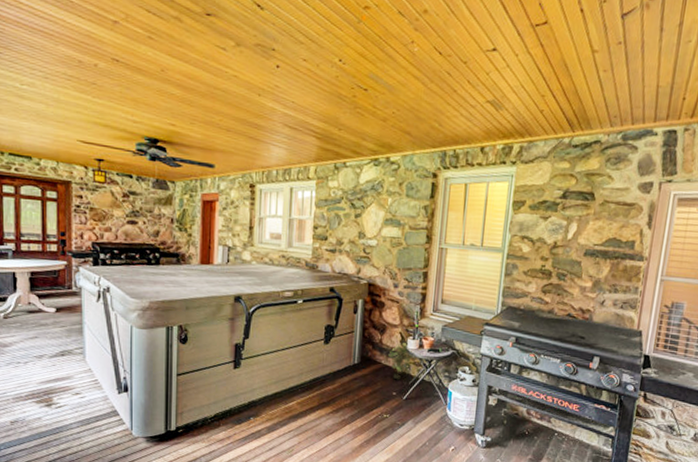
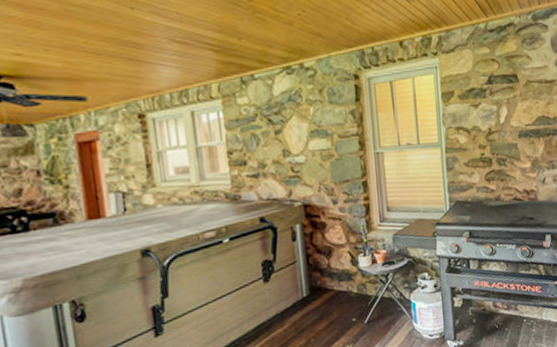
potted plant: present [388,343,415,380] -> none [340,262,368,305]

